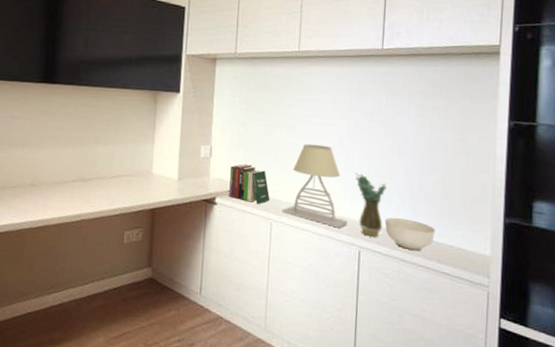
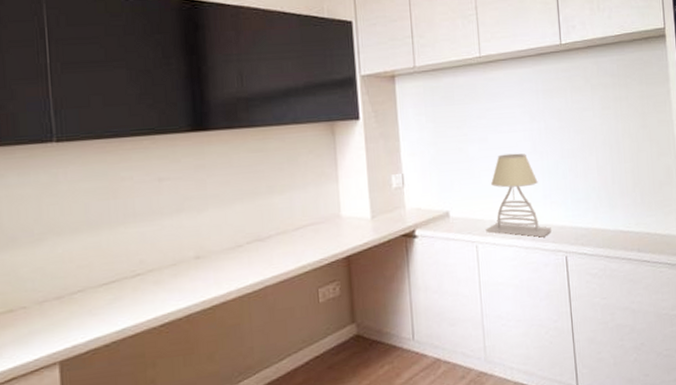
books: present [229,164,270,204] -> none [427,187,473,228]
vase: present [355,173,387,237] -> none [552,176,585,239]
bowl: present [384,218,435,250] -> none [585,214,632,245]

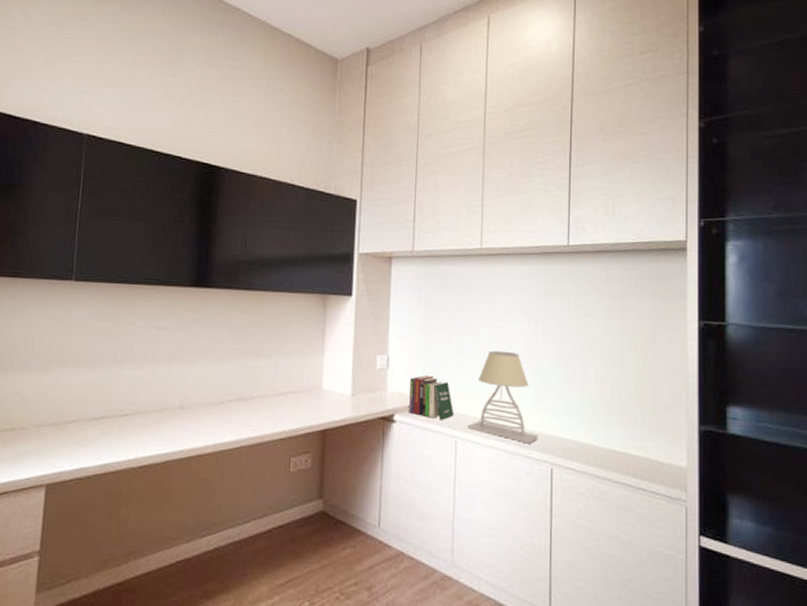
books: none [427,187,473,228] -> present [409,375,455,420]

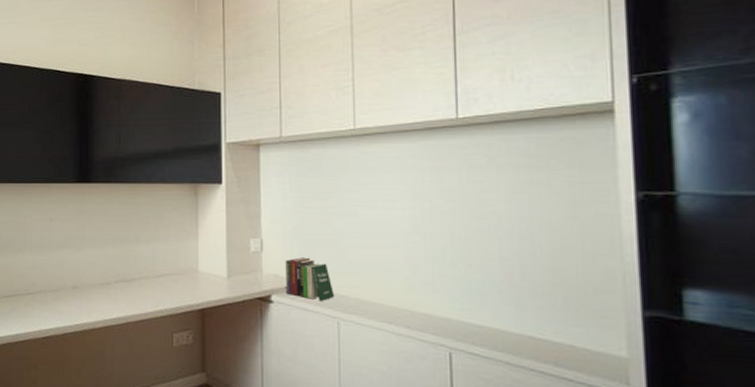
table lamp: present [467,350,538,445] -> none [350,231,432,328]

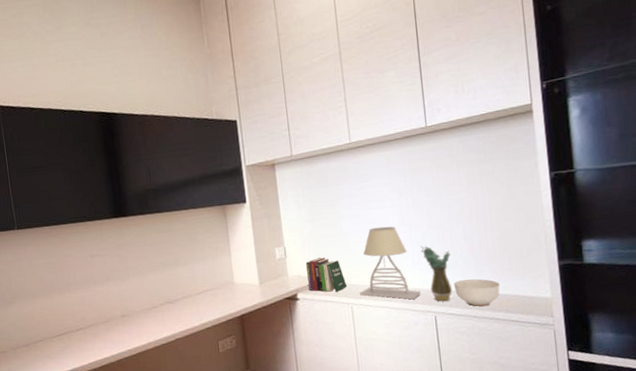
table lamp: none [350,231,432,328] -> present [360,226,421,301]
vase: none [437,262,478,336] -> present [420,246,453,301]
bowl: none [479,313,548,351] -> present [453,279,500,306]

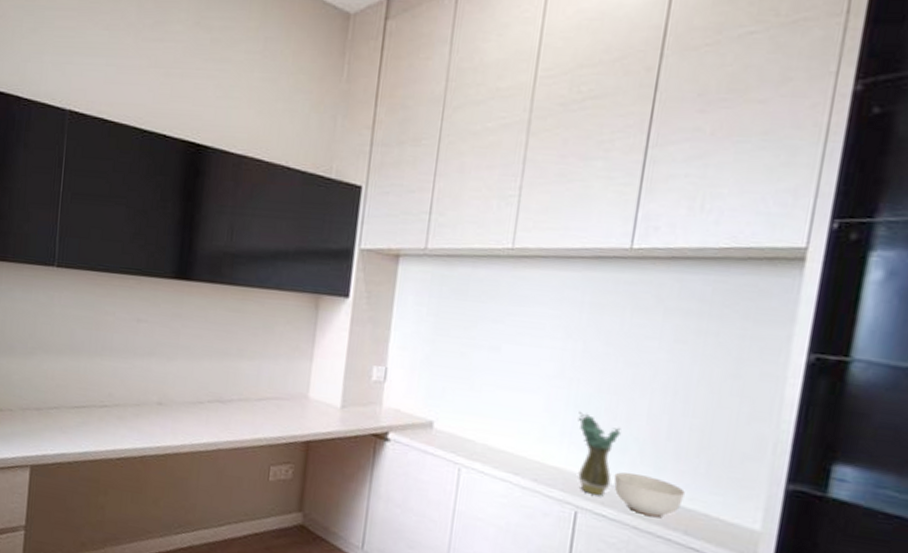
books: present [306,257,348,292] -> none [406,392,461,444]
table lamp: present [360,226,421,301] -> none [475,370,563,482]

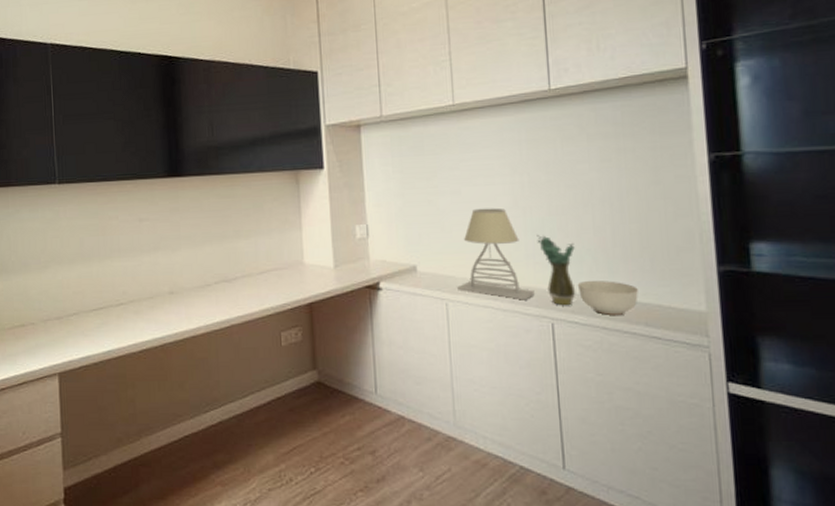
table lamp: none [475,370,563,482] -> present [457,208,535,302]

